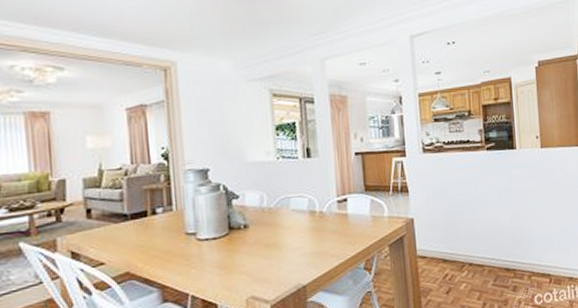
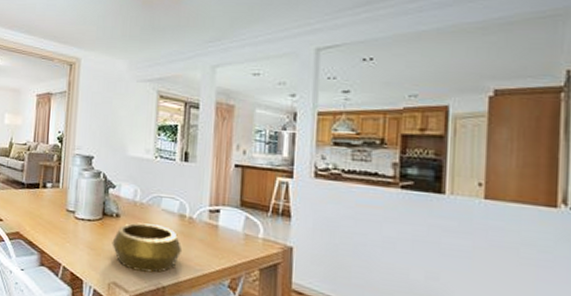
decorative bowl: none [243,226,318,279] -> present [112,222,183,273]

